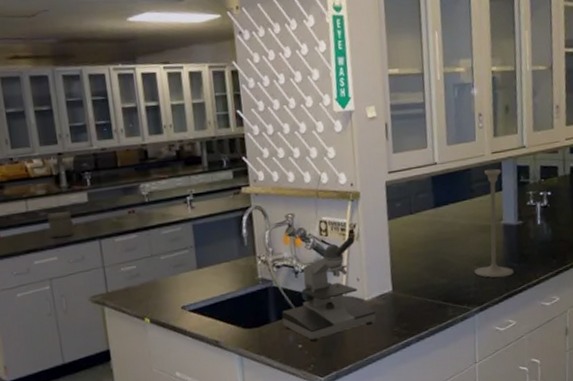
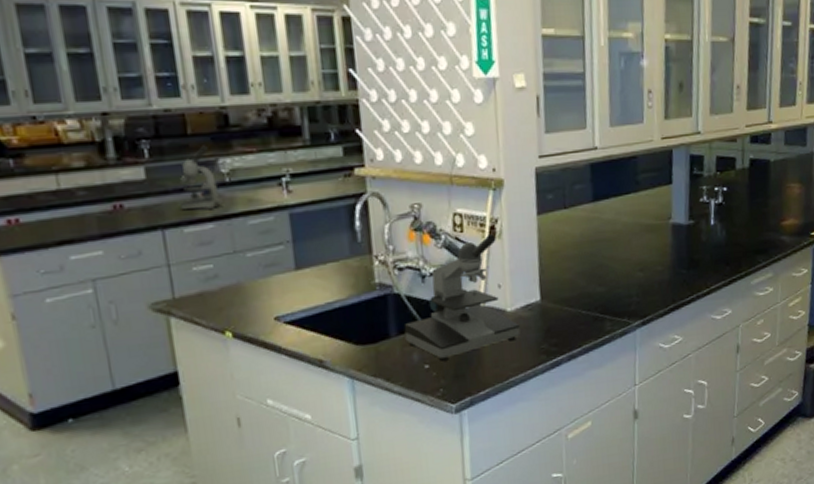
jar: present [47,211,75,239] -> none [88,191,127,226]
microscope: none [112,174,143,225] -> present [180,145,223,211]
candlestick: present [474,168,514,278] -> none [636,157,682,287]

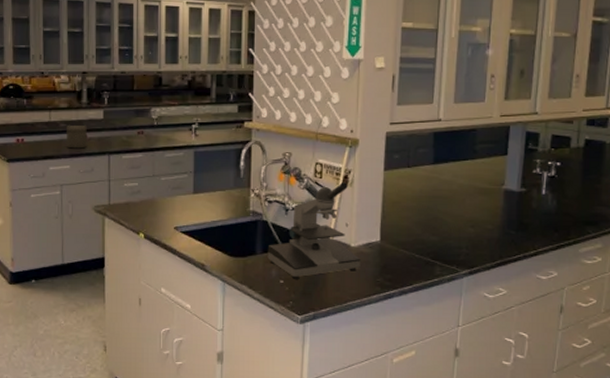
jar: none [88,191,127,226] -> present [65,126,88,149]
microscope: present [180,145,223,211] -> none [123,98,150,143]

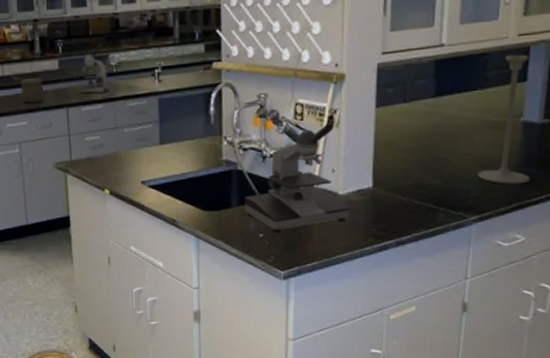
microscope: none [123,98,150,143] -> present [80,43,110,94]
candlestick: none [467,132,510,244] -> present [477,54,530,185]

